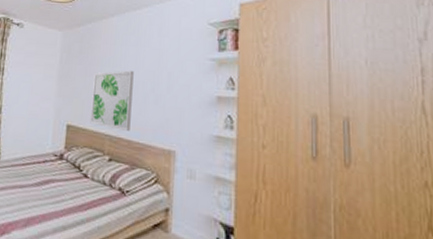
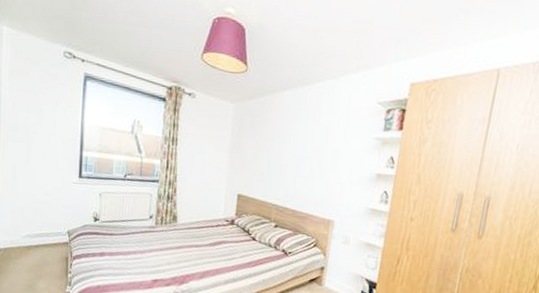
wall art: present [90,70,134,131] -> none [259,145,302,202]

